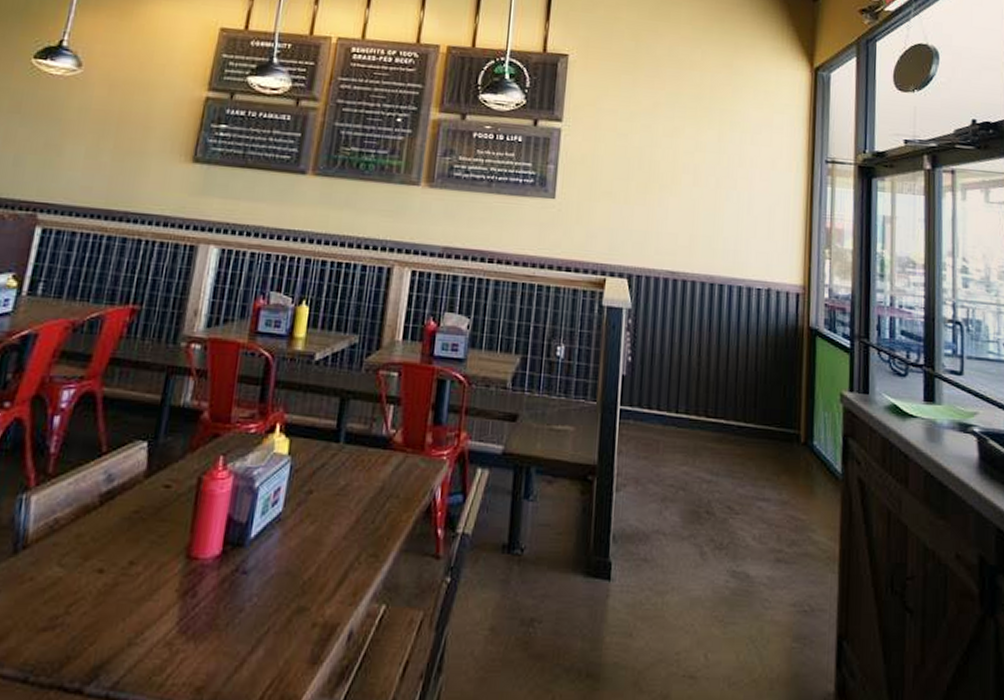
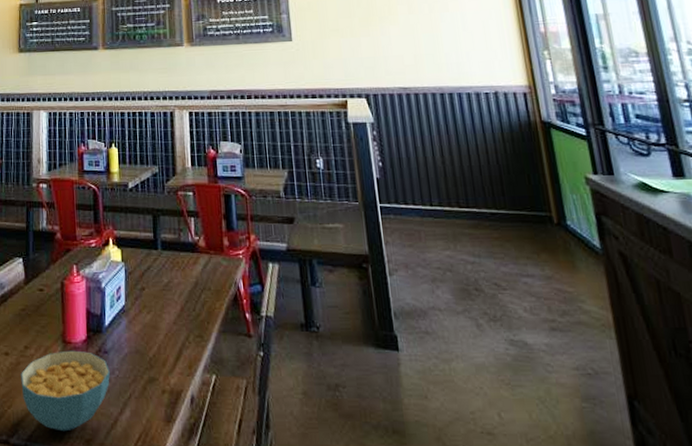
cereal bowl: none [114,569,246,677] -> present [21,350,110,432]

